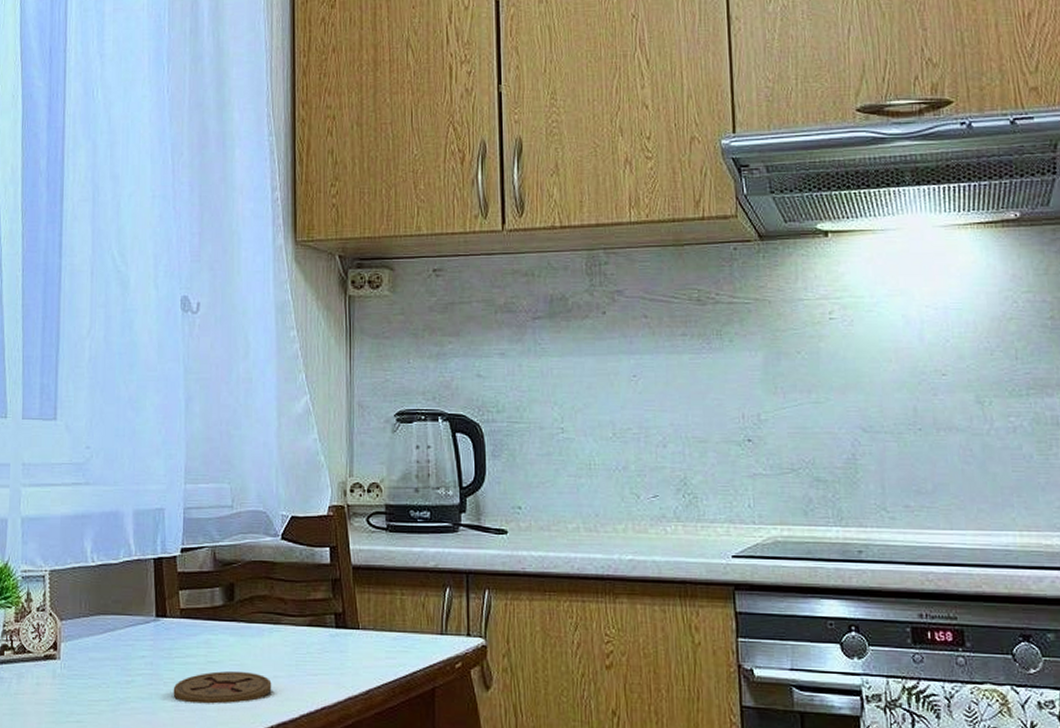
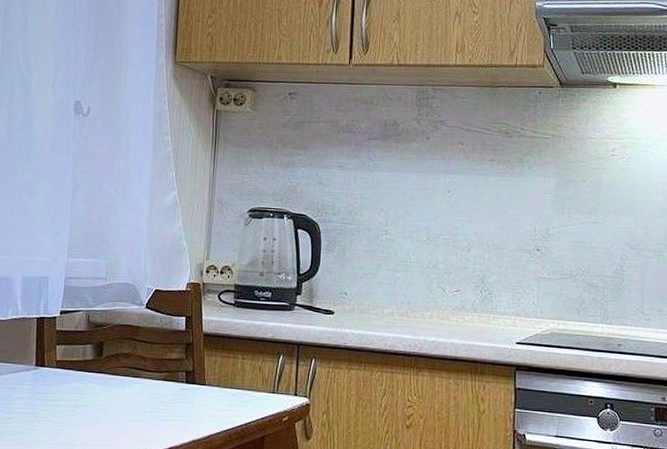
coaster: present [173,671,272,704] -> none [46,413,129,440]

